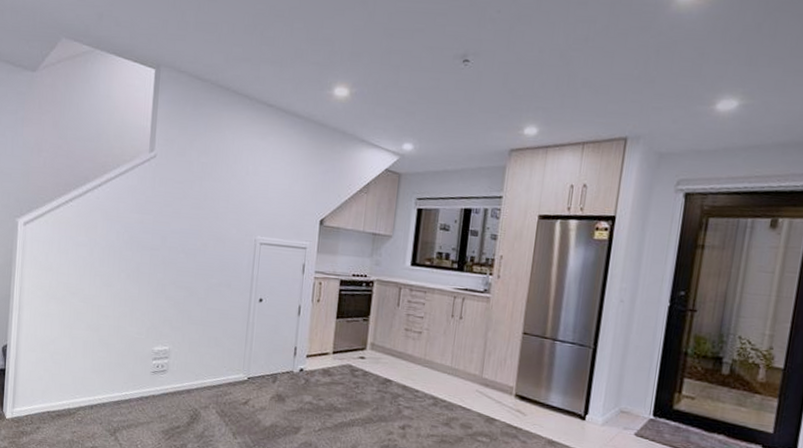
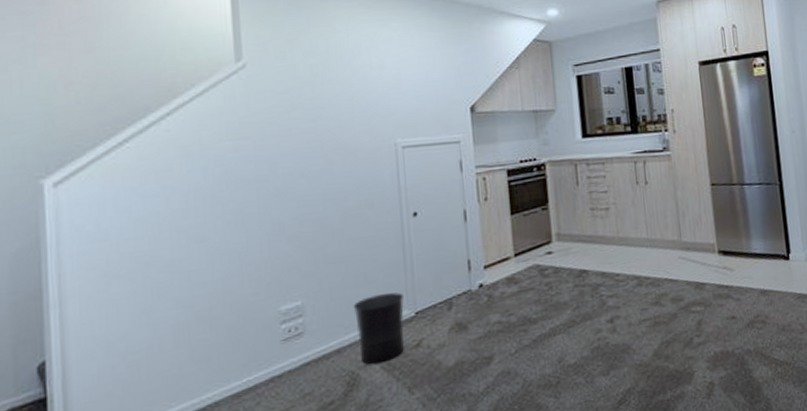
waste bin: none [203,356,242,409] -> present [353,292,405,365]

